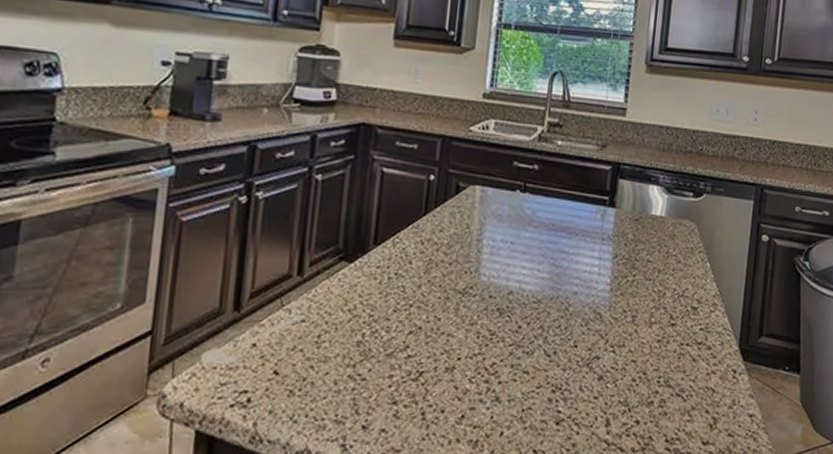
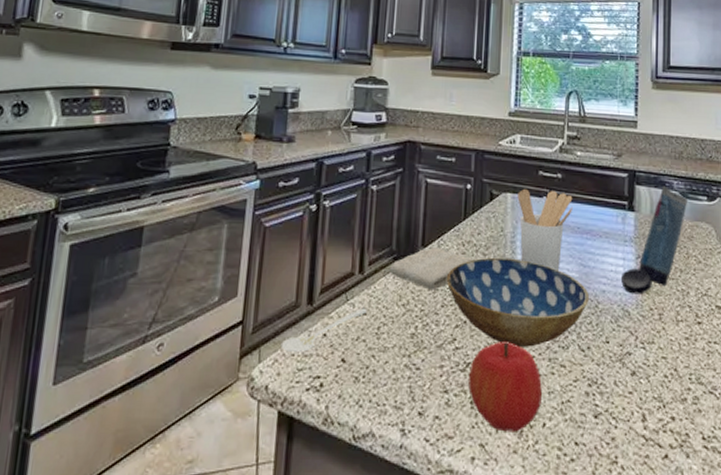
washcloth: none [334,244,435,294] -> present [390,246,475,290]
bowl: none [400,257,560,355] -> present [446,257,589,348]
fruit: none [420,348,502,443] -> present [468,342,542,432]
utensil holder: none [486,181,549,272] -> present [517,188,573,271]
cosmetic container: none [594,179,674,296] -> present [620,185,688,295]

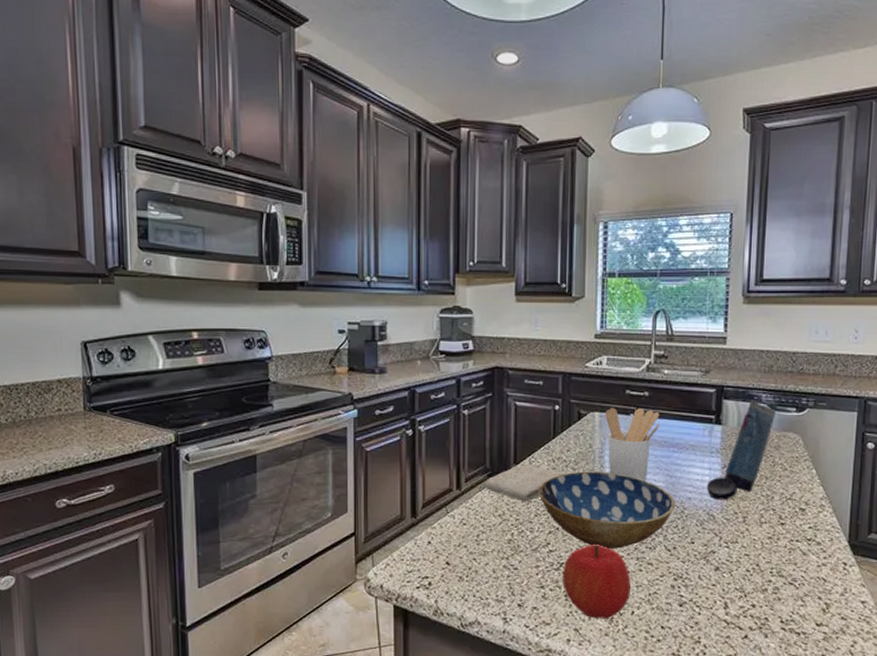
stirrer: present [280,308,367,352] -> none [391,519,466,557]

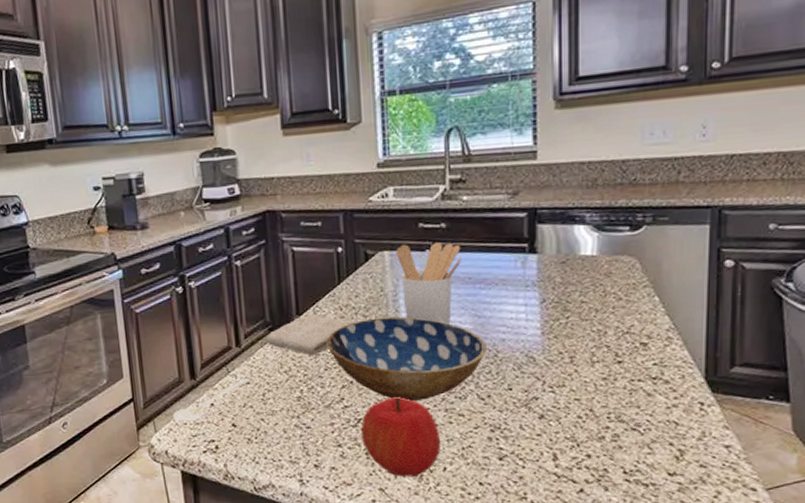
stirrer: none [391,519,466,557] -> present [172,377,250,421]
cosmetic container: present [706,399,777,500] -> none [522,220,605,340]

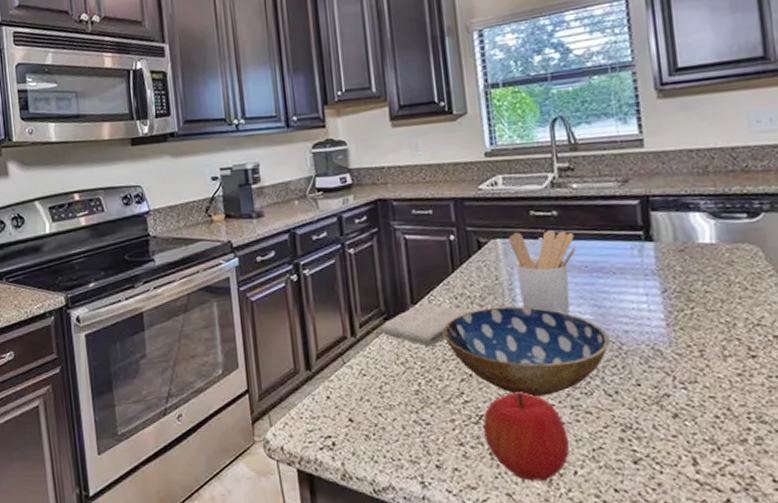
stirrer: present [172,377,250,421] -> none [288,369,366,415]

